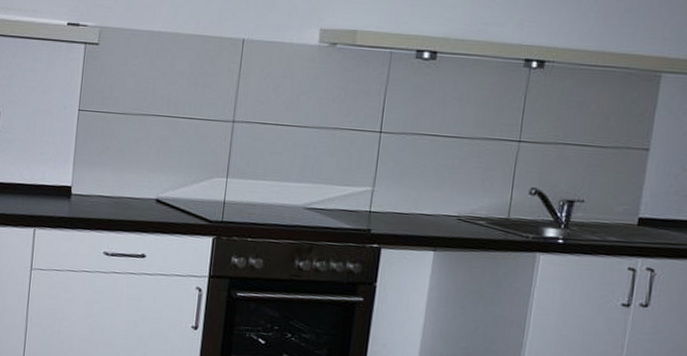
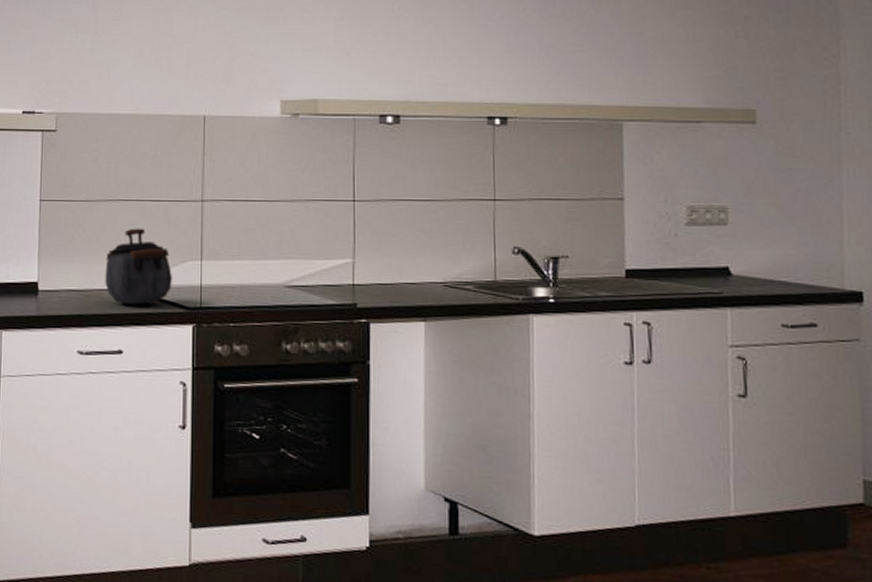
kettle: none [134,142,198,215] -> present [105,228,172,305]

